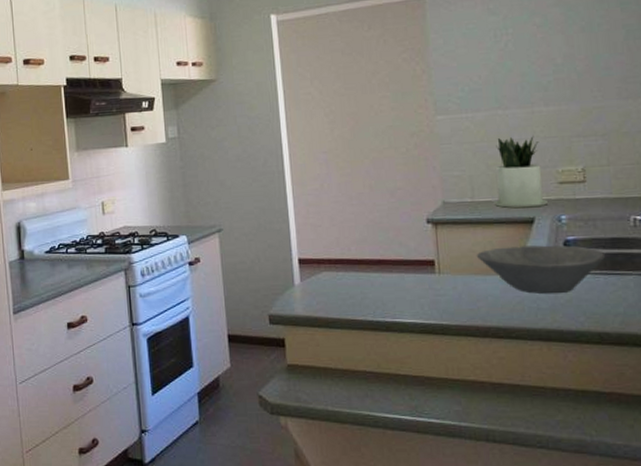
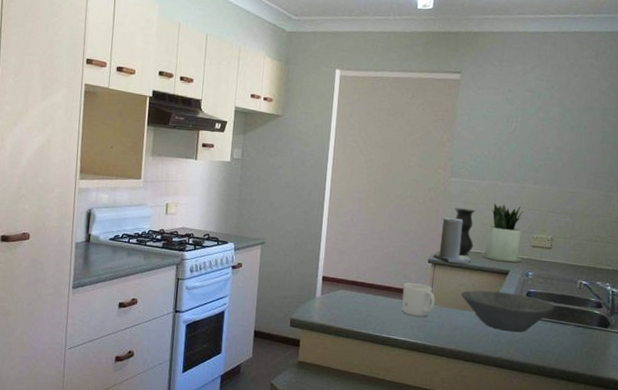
mug: none [400,250,445,291] -> present [401,282,435,317]
paper towel: none [431,163,482,219] -> present [433,217,472,264]
vase: none [448,150,481,209] -> present [455,208,476,256]

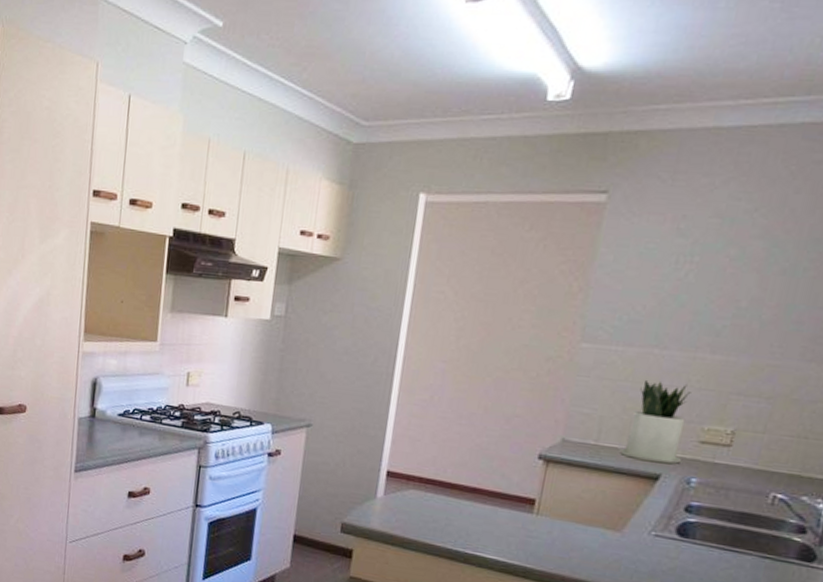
mug: present [401,282,435,317] -> none [495,484,545,531]
paper towel: present [433,217,472,264] -> none [545,397,604,463]
vase: present [455,208,476,256] -> none [582,385,615,452]
bowl: present [460,290,554,333] -> none [583,499,728,560]

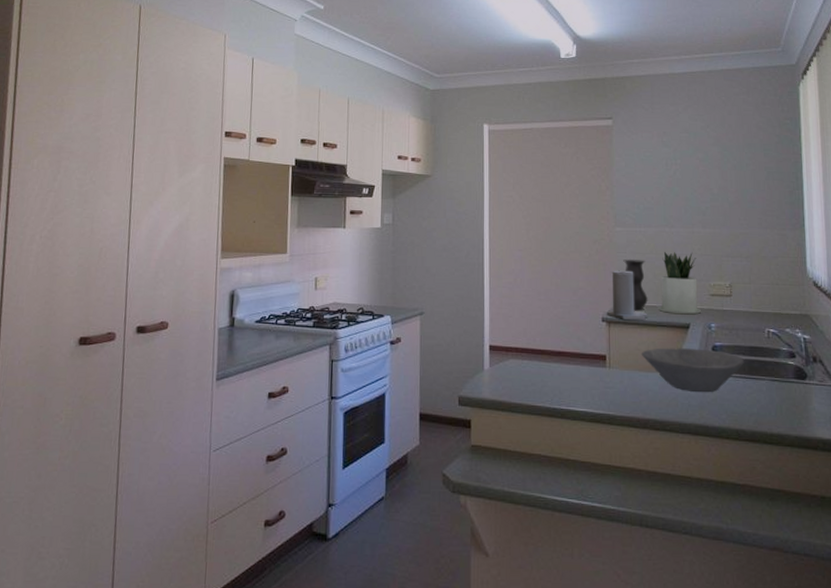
paper towel: none [545,397,604,463] -> present [606,270,648,320]
vase: none [582,385,615,452] -> present [623,259,648,311]
bowl: none [583,499,728,560] -> present [641,348,744,393]

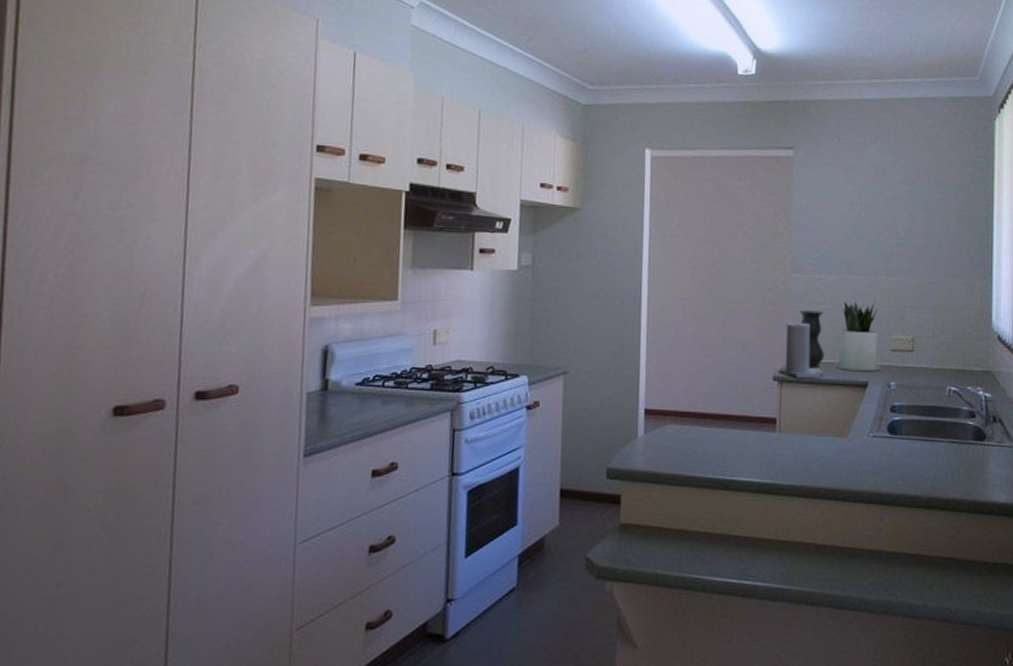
bowl: present [641,348,744,393] -> none [814,409,923,457]

